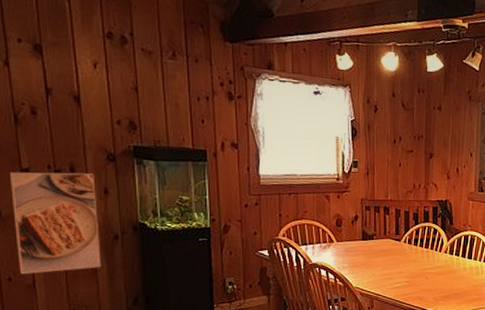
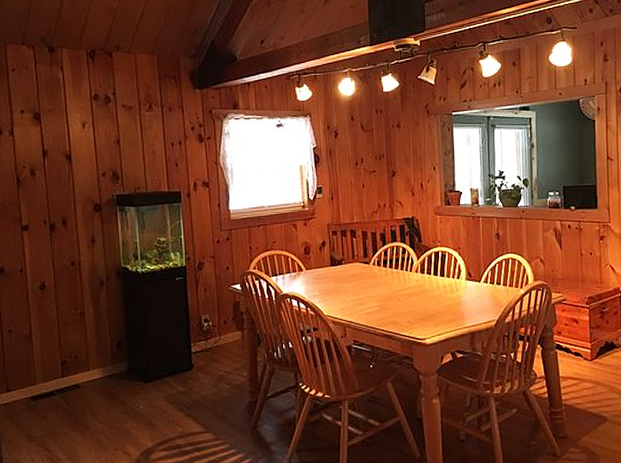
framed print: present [10,171,101,275] -> none [13,224,89,326]

